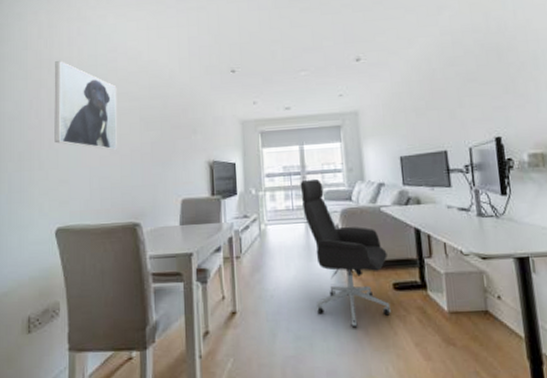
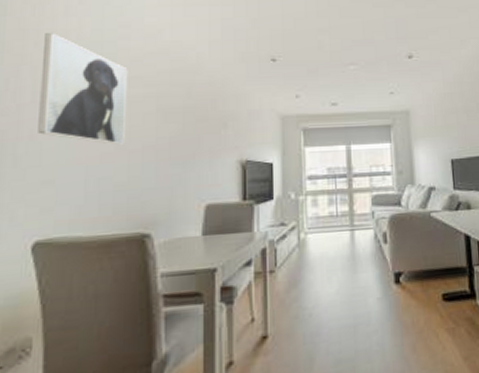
office chair: present [300,178,391,328] -> none [346,181,440,345]

